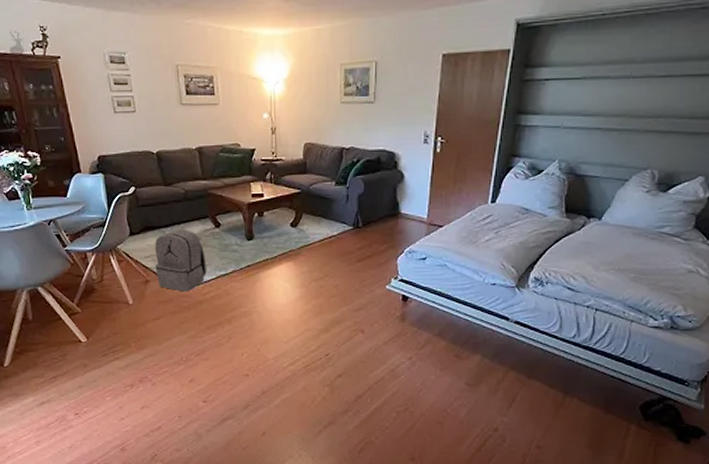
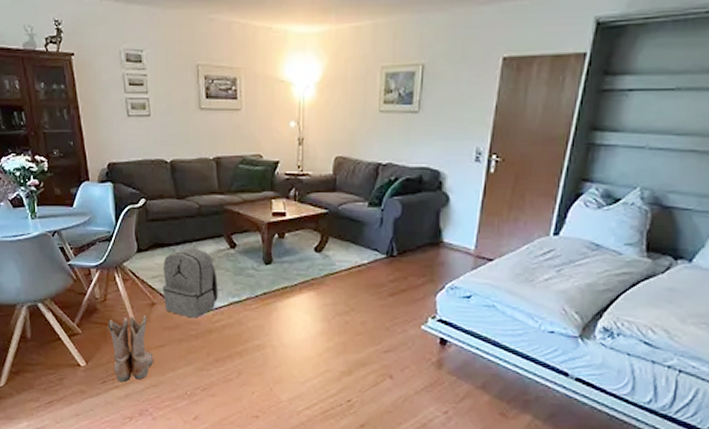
boots: none [105,292,151,354] -> present [107,315,154,383]

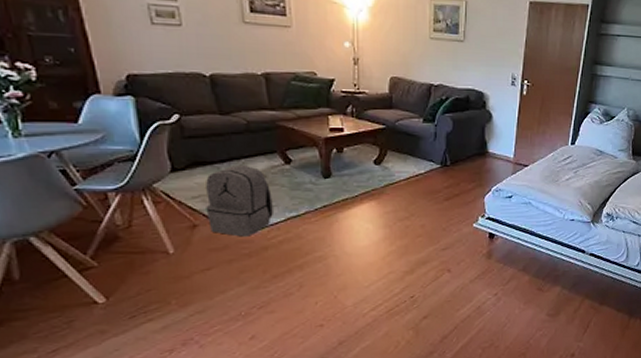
boots: present [107,315,154,383] -> none [134,239,199,314]

